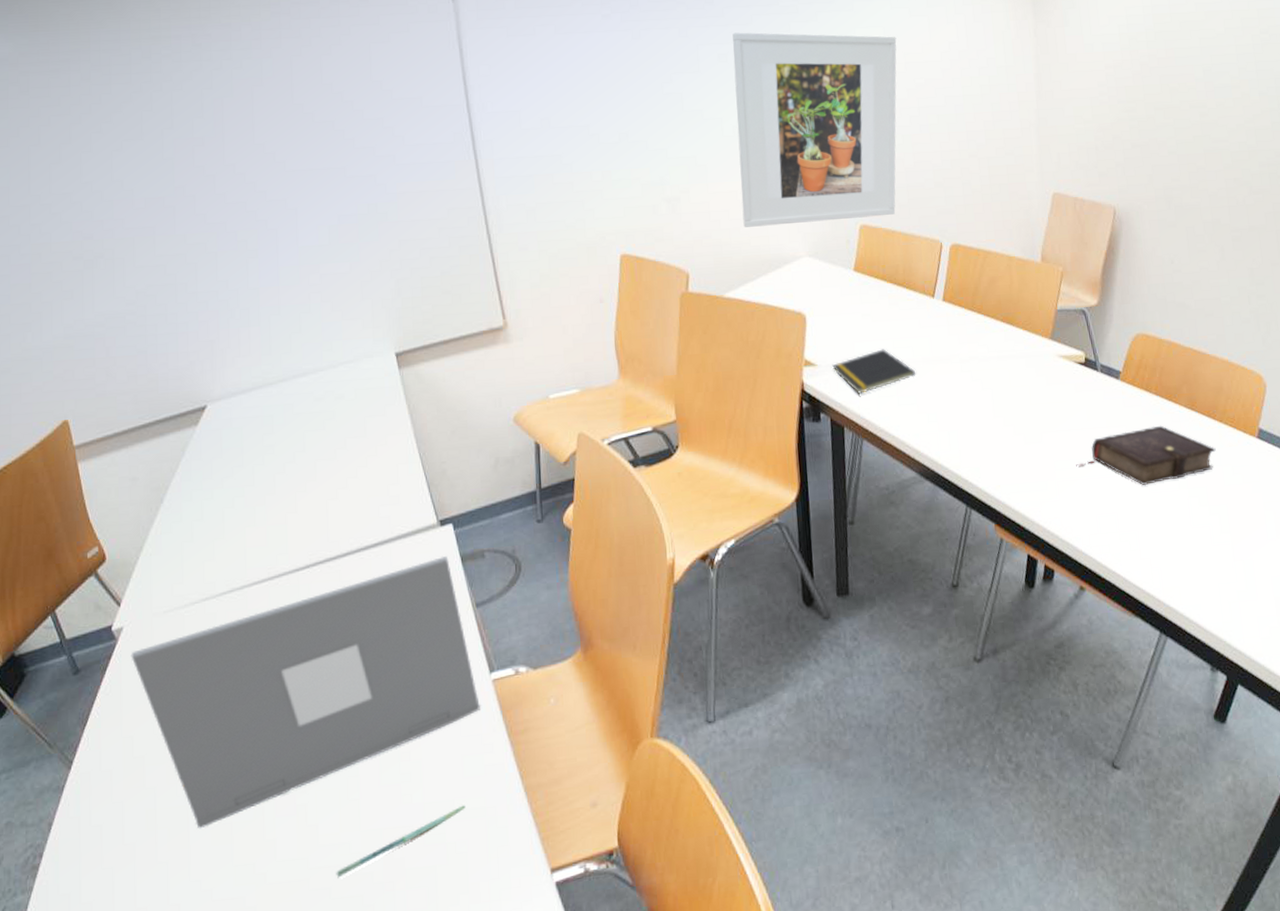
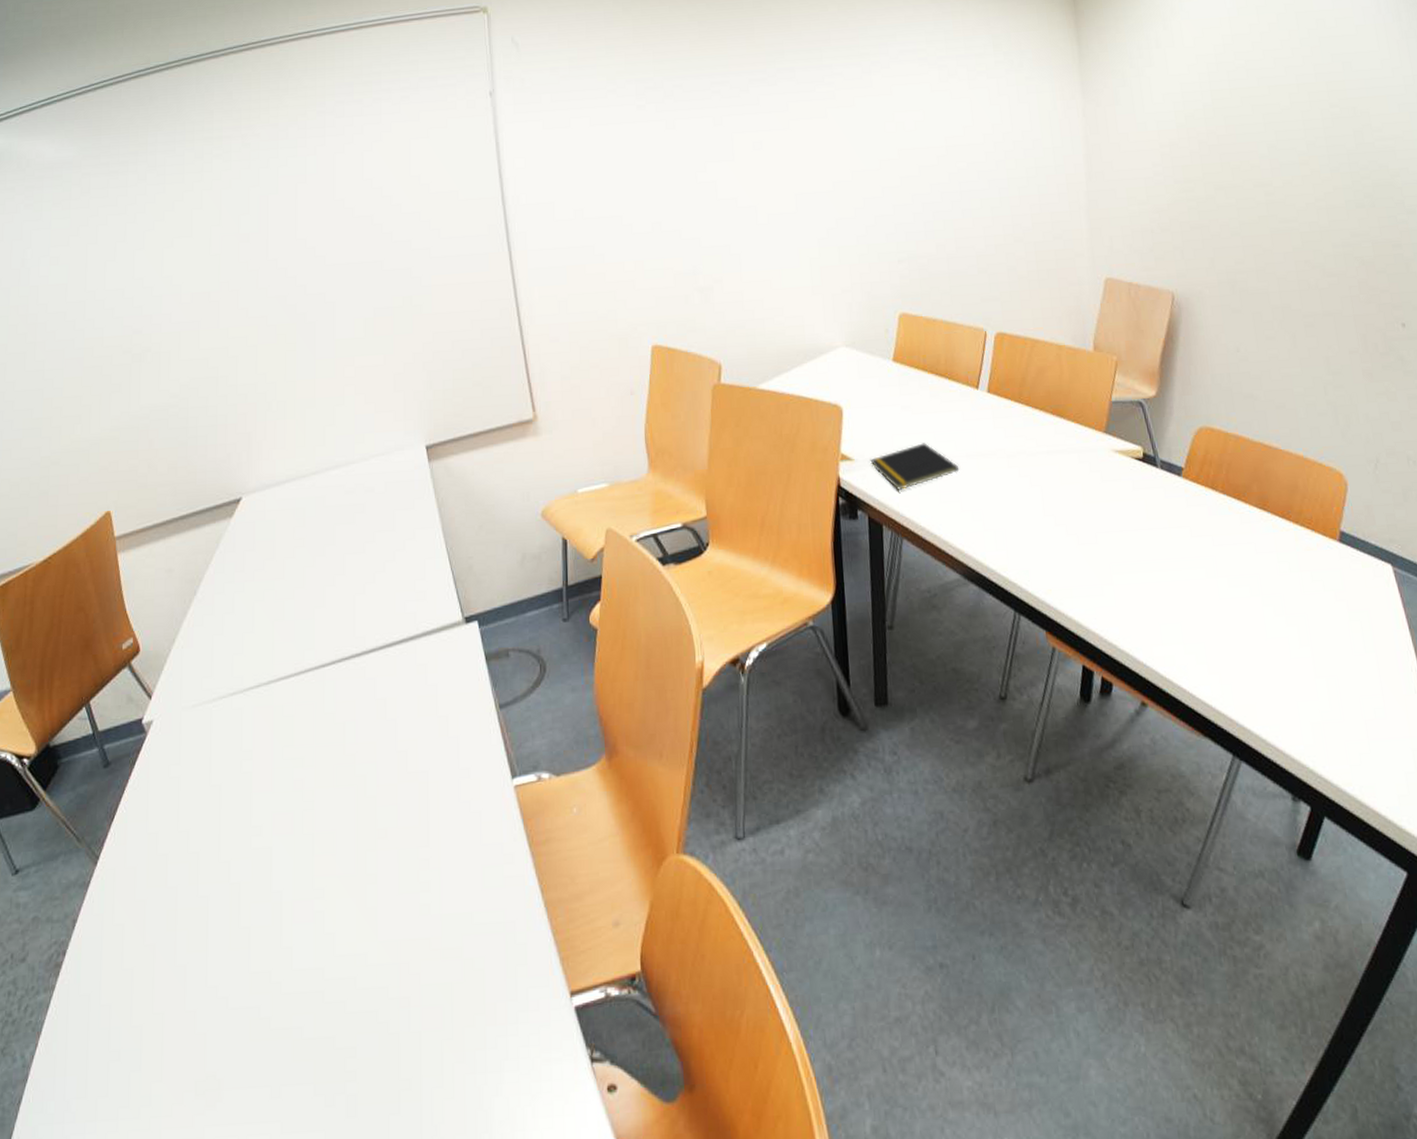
laptop: present [131,556,480,829] -> none [159,654,501,933]
pen: present [336,805,465,878] -> none [351,918,484,991]
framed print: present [733,32,897,227] -> none [768,119,937,317]
book: present [1076,425,1216,486] -> none [1135,526,1292,593]

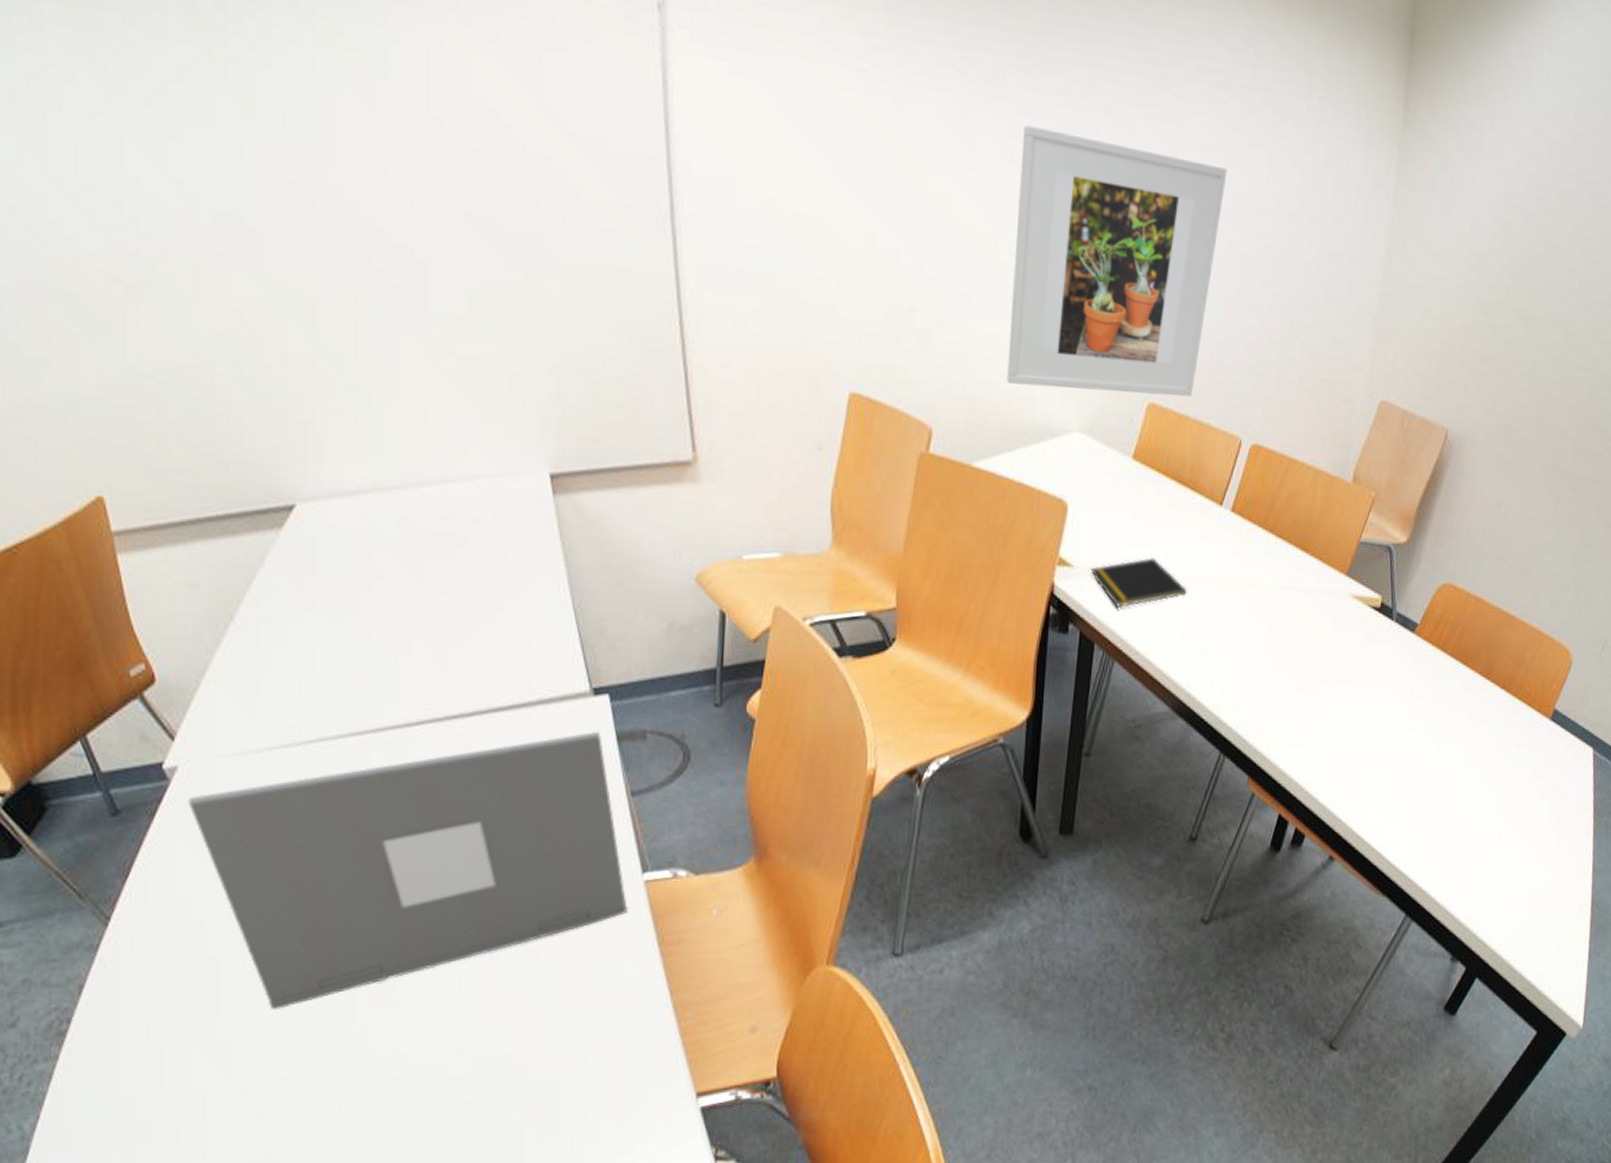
laptop: none [159,654,501,933] -> present [187,731,627,1011]
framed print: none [768,119,937,317] -> present [1007,125,1228,396]

